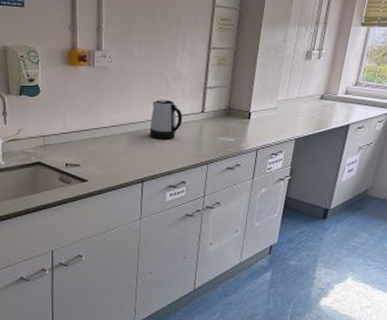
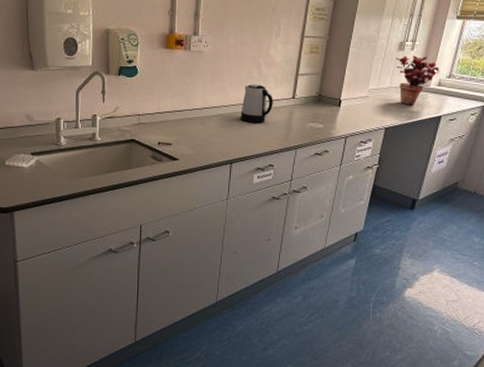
potted plant: none [302,64,347,115] -> present [395,55,441,105]

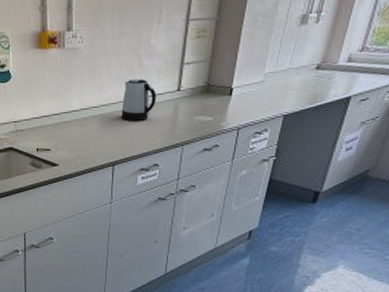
potted plant: present [395,55,441,105] -> none [296,28,351,87]

